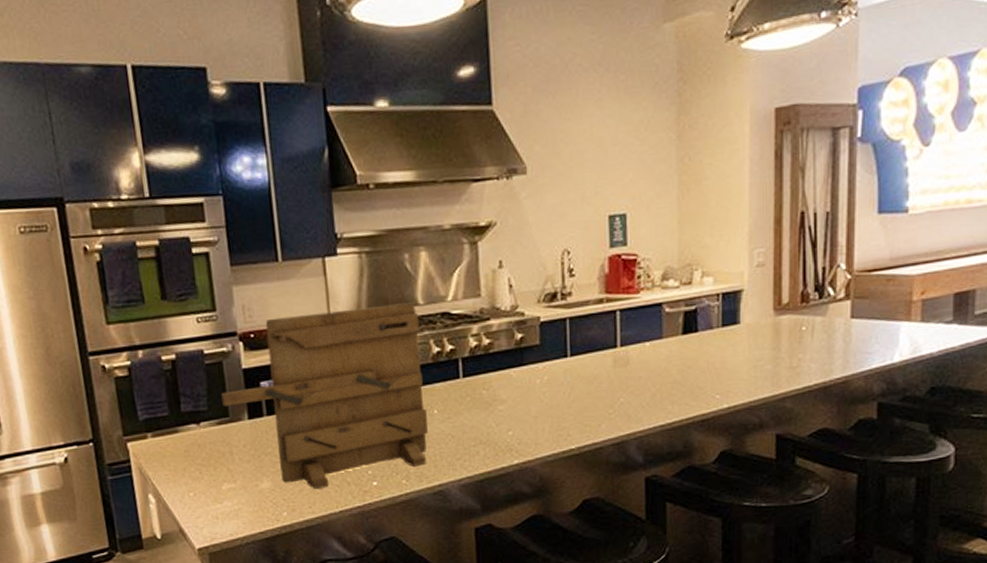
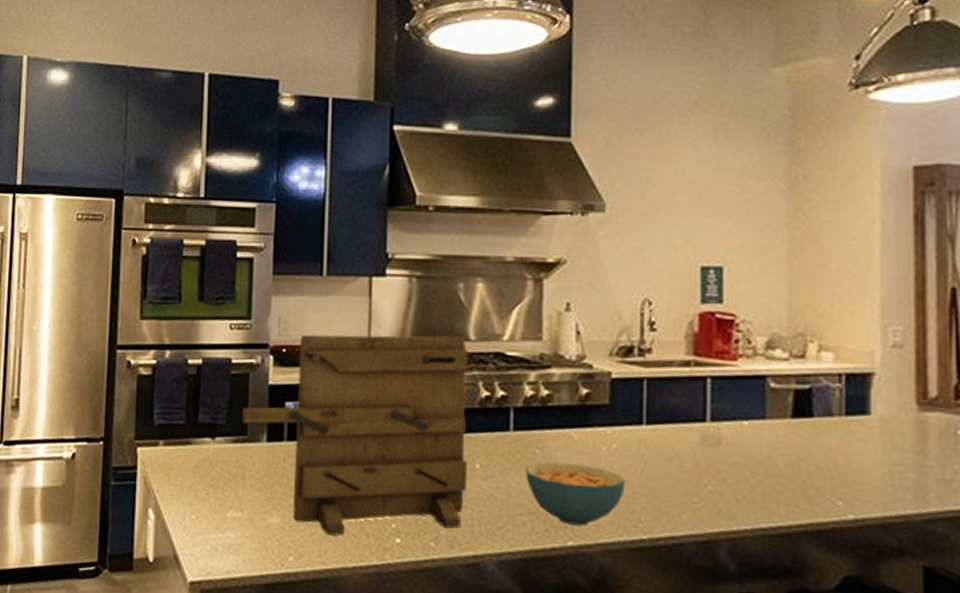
cereal bowl: none [476,397,556,447] -> present [526,462,625,526]

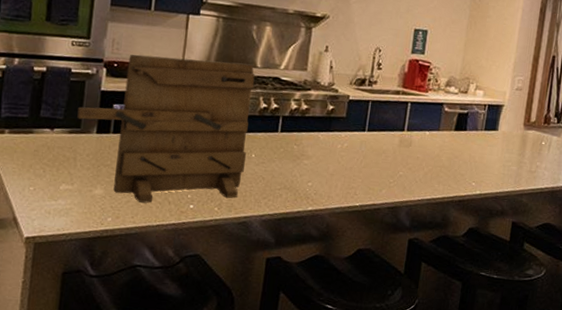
cereal bowl: present [526,462,625,526] -> none [285,154,350,197]

